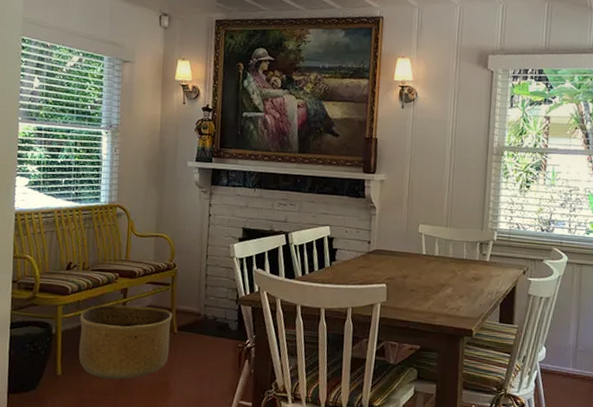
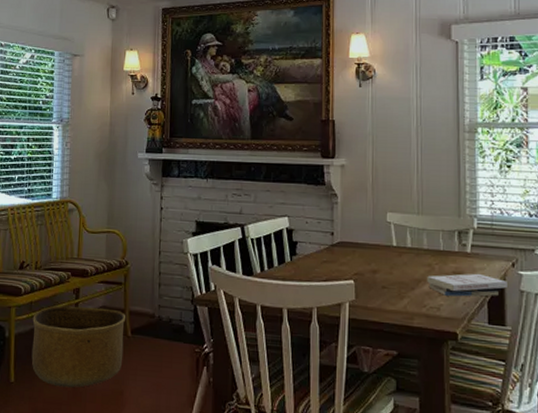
books: none [450,279,519,299] -> present [427,273,509,297]

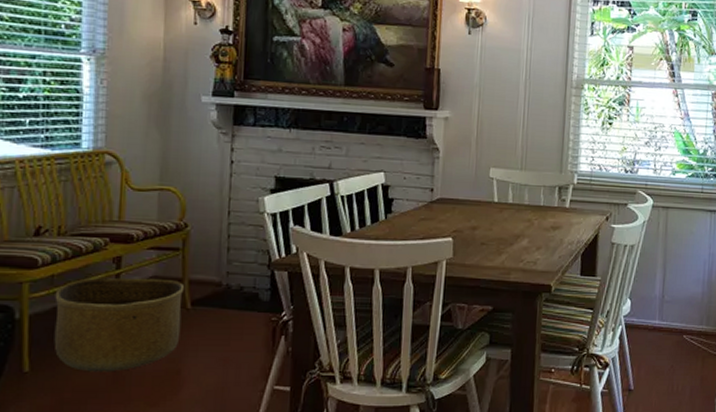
books: present [427,273,509,297] -> none [526,227,602,250]

